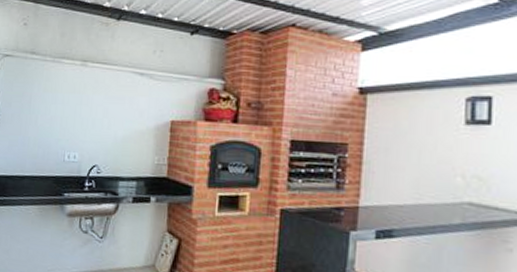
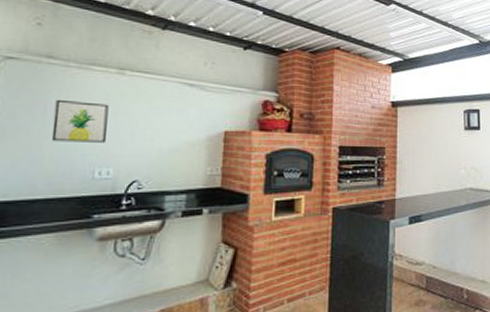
wall art: none [34,90,75,130] -> present [51,99,109,143]

